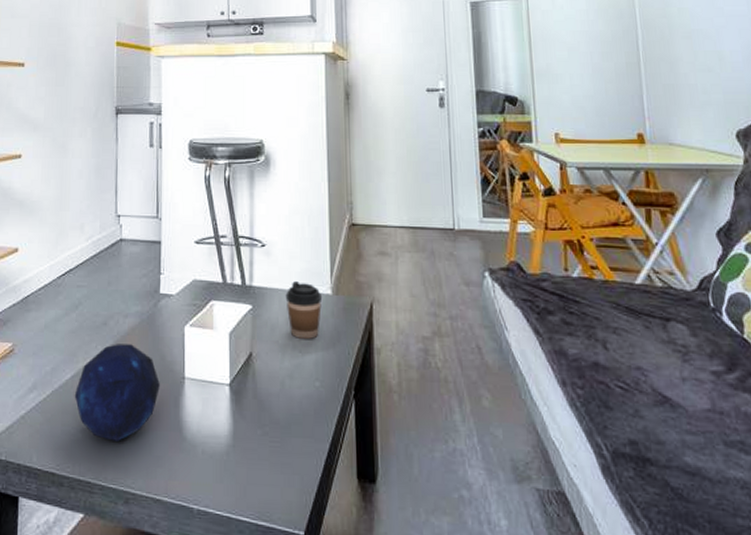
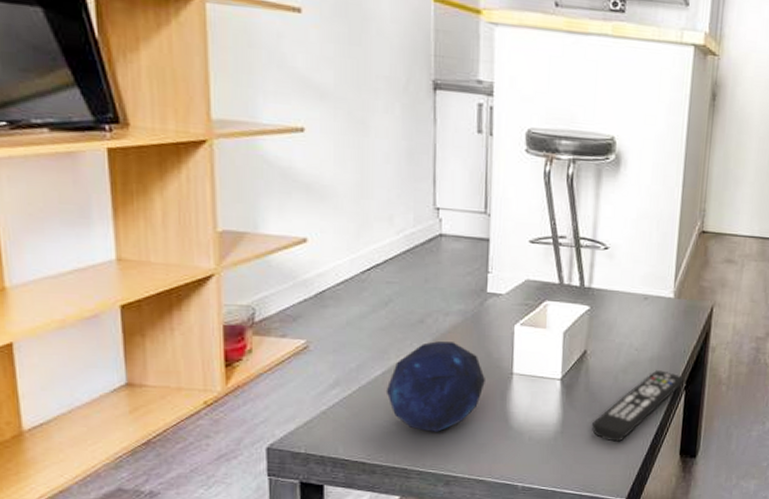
remote control: none [262,375,352,460] -> present [591,370,684,442]
coffee cup: present [285,281,323,339] -> none [626,285,664,338]

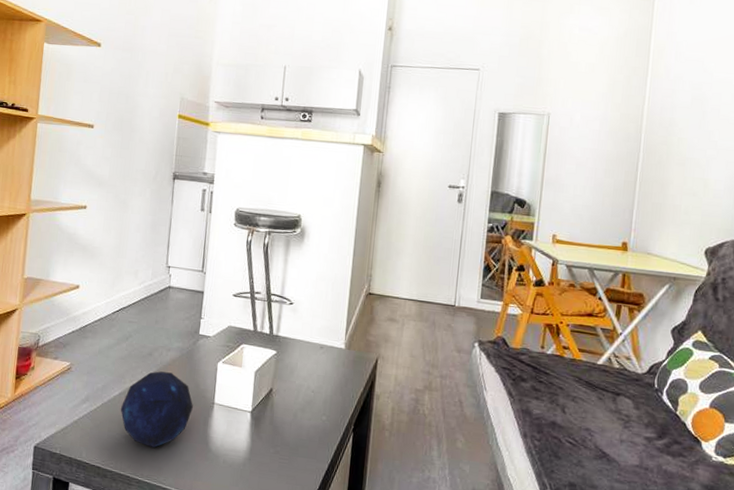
remote control: present [591,370,684,442] -> none [273,411,352,474]

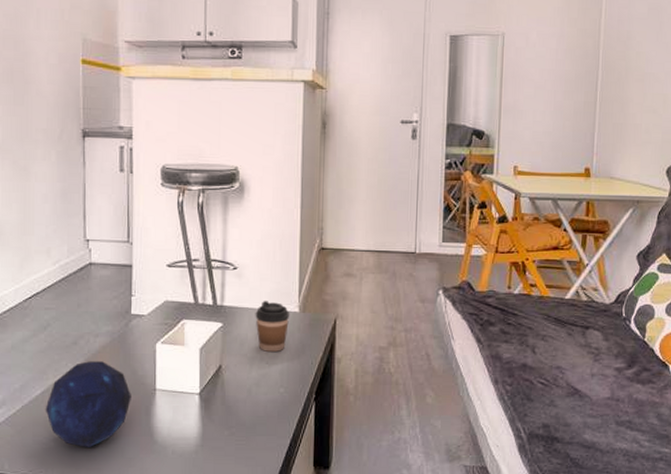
coffee cup: none [305,335,337,383] -> present [255,301,290,352]

